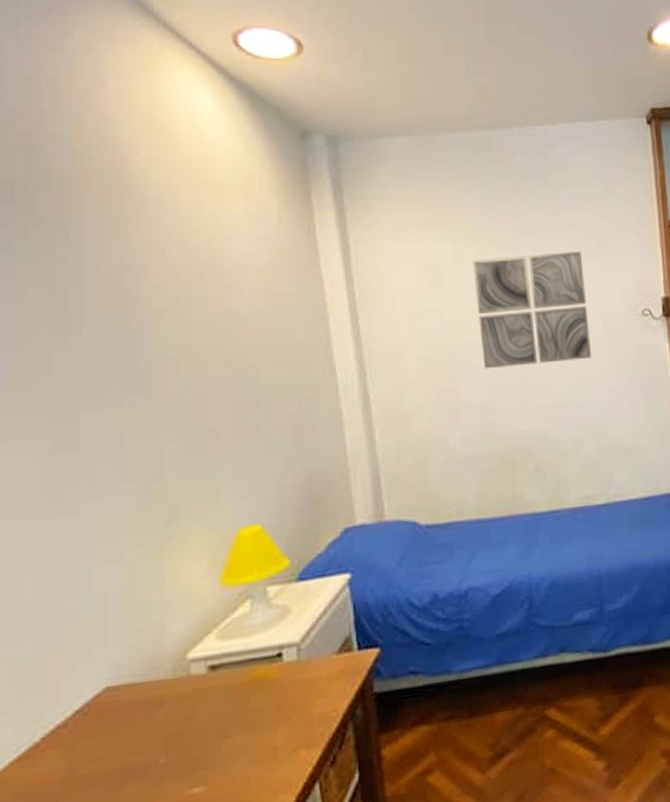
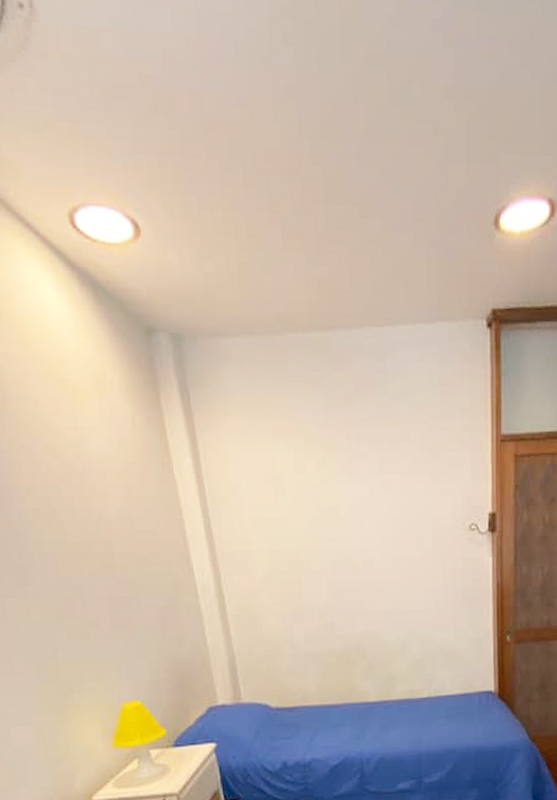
wall art: present [473,250,591,369] -> none [314,463,421,576]

